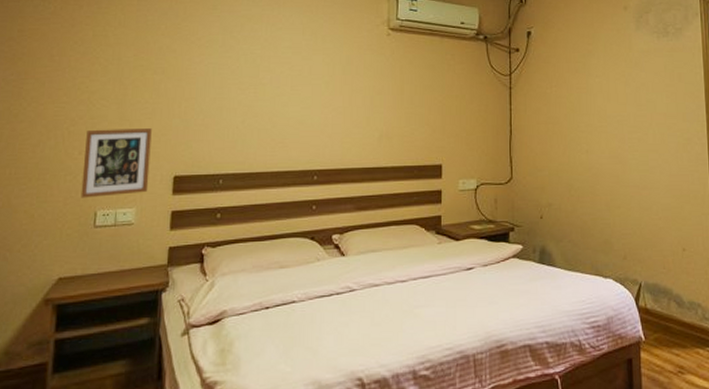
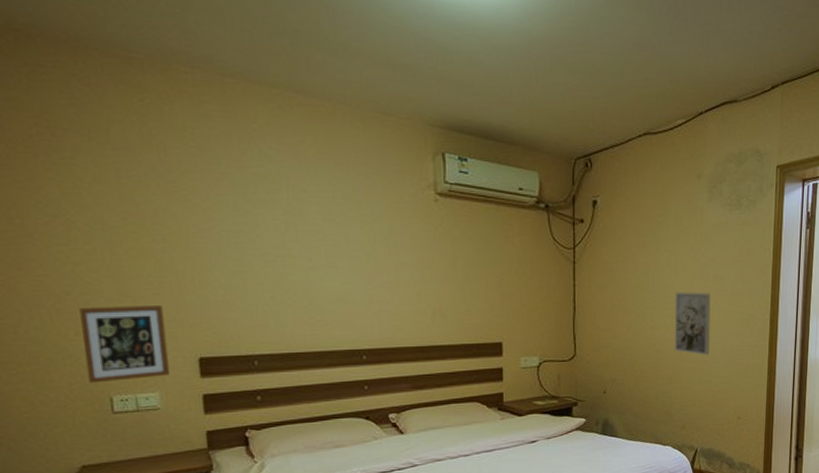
wall art: none [608,115,647,180] -> present [674,292,711,355]

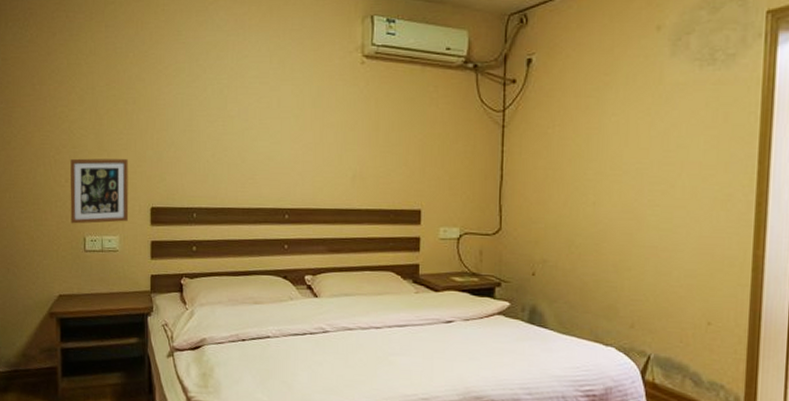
wall art: present [674,292,711,355] -> none [622,163,672,240]

